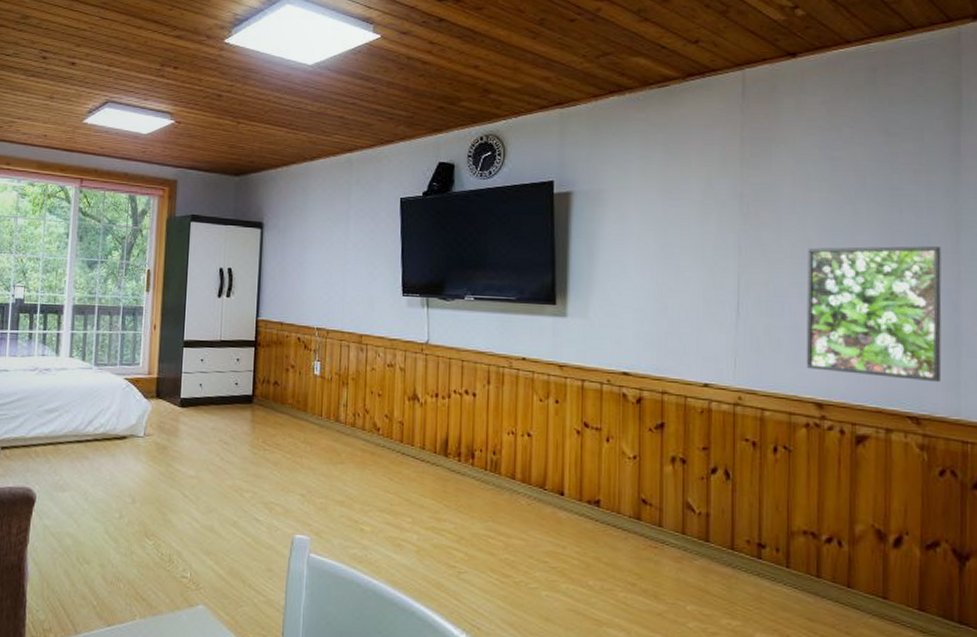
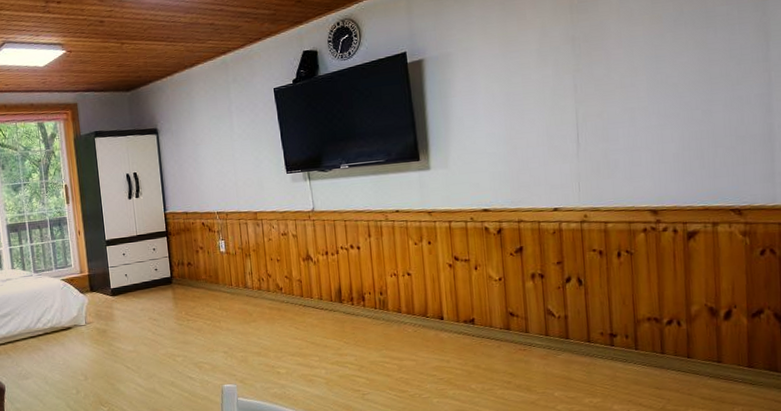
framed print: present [806,245,942,383] -> none [635,56,758,182]

